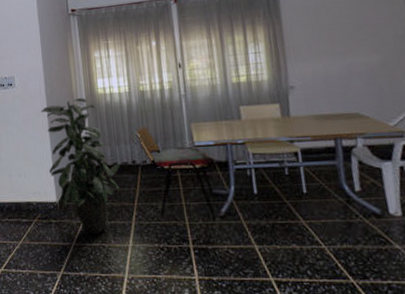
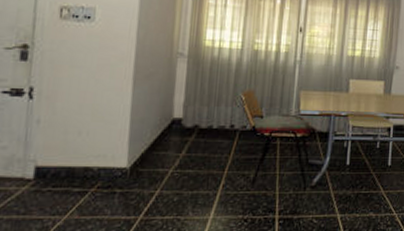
indoor plant: present [41,97,121,234] -> none [123,47,217,206]

